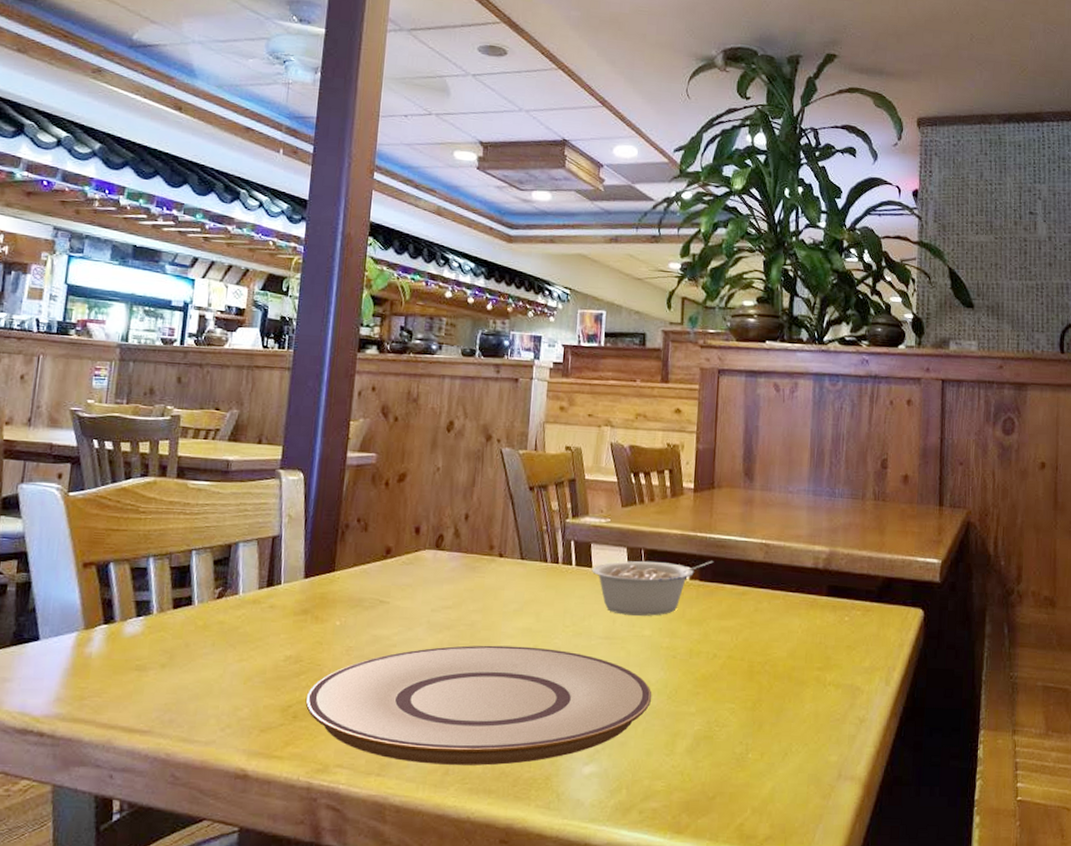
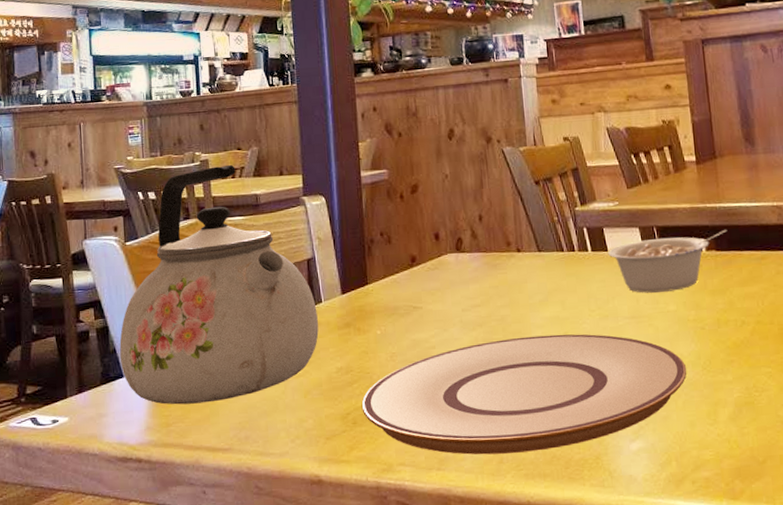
kettle: none [38,424,274,679] -> present [119,164,319,405]

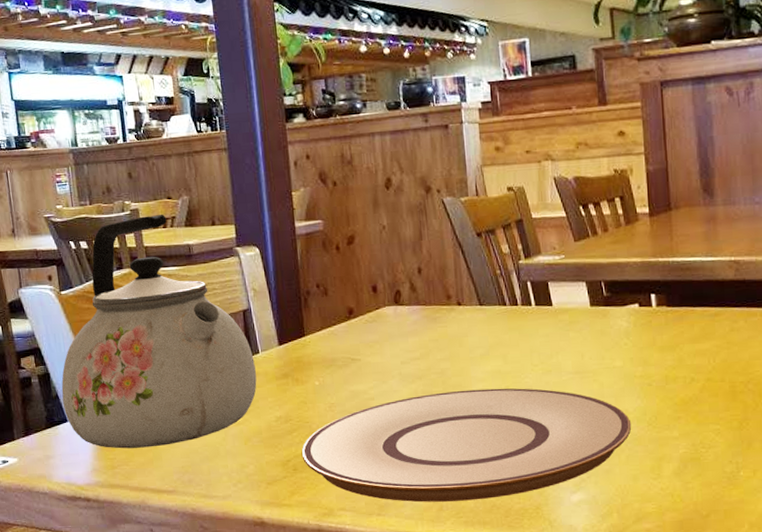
legume: present [608,229,726,293] -> none [552,284,679,349]

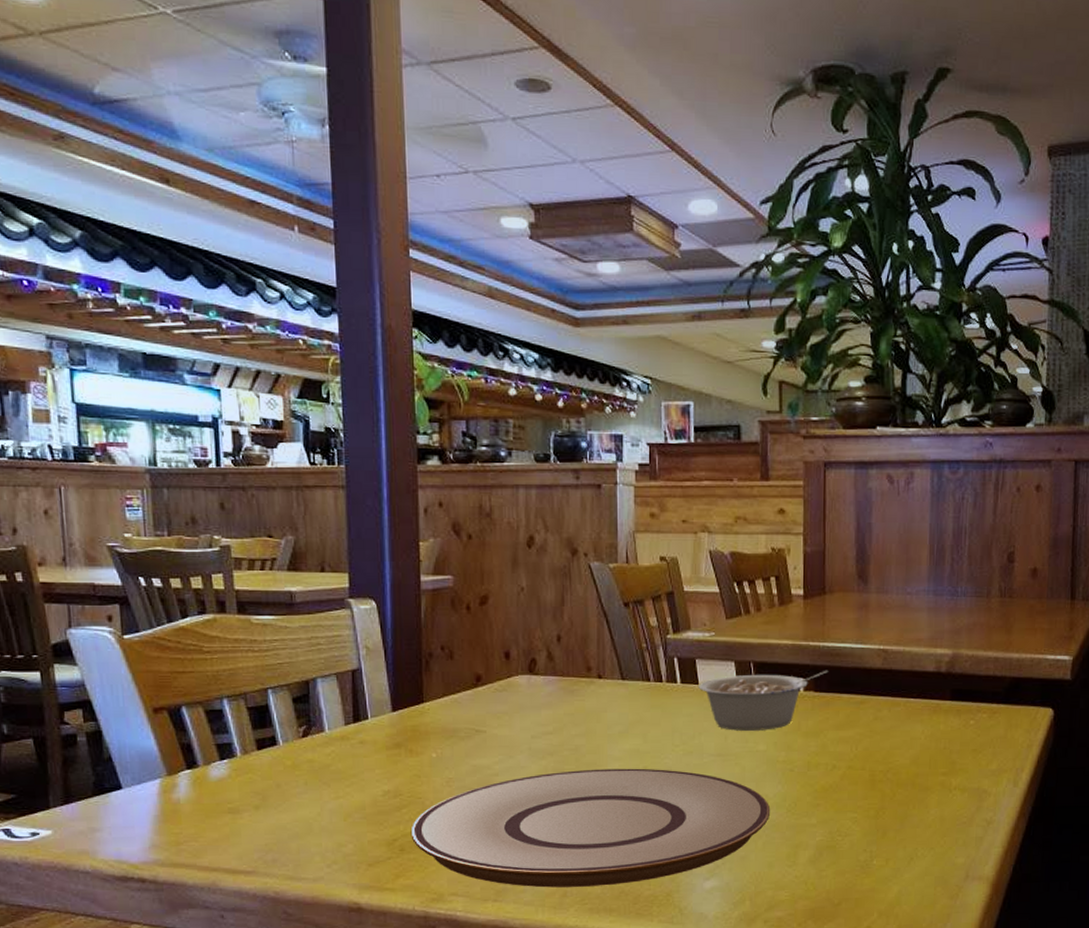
kettle: present [61,214,257,449] -> none [116,554,363,822]
legume: none [552,284,679,349] -> present [698,670,828,731]

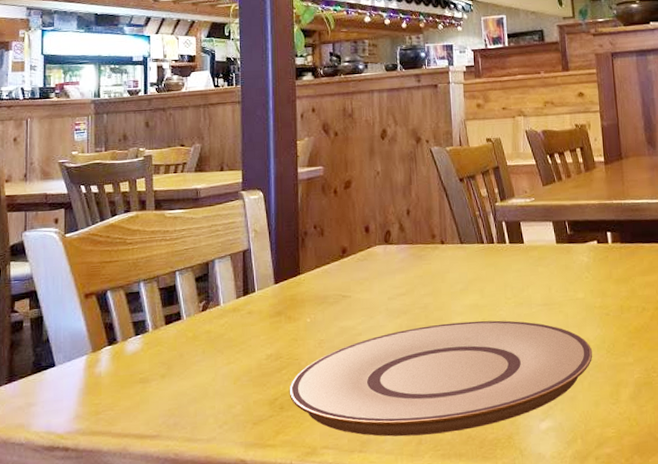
legume: present [698,670,828,731] -> none [524,223,630,282]

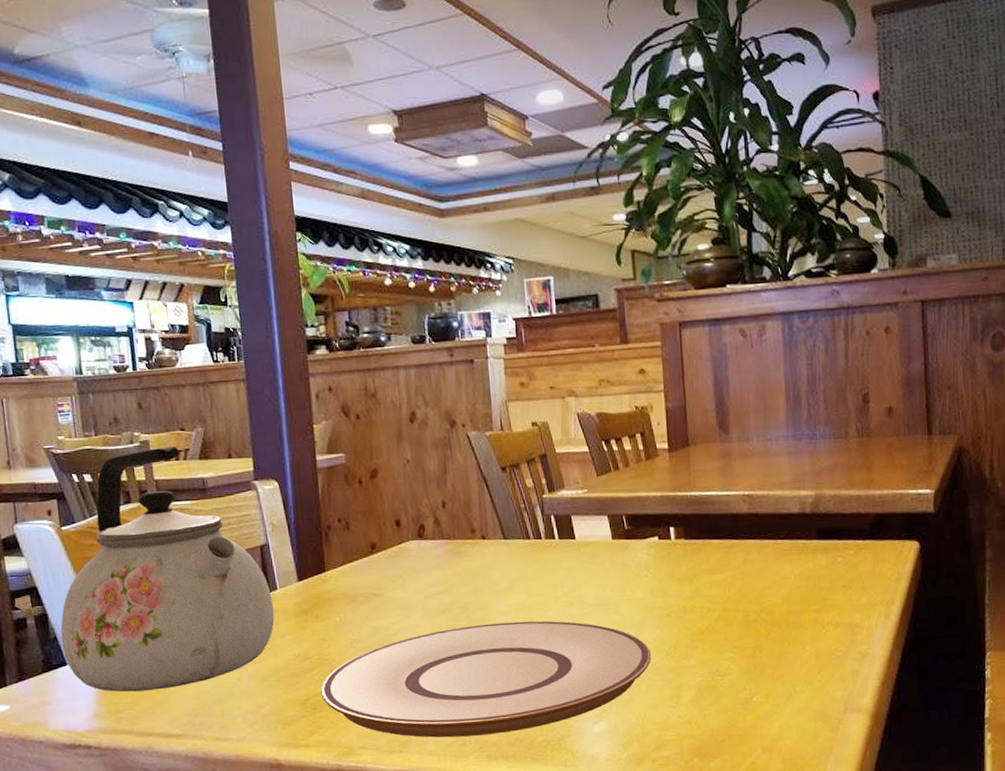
kettle: none [53,160,251,393] -> present [60,446,275,692]

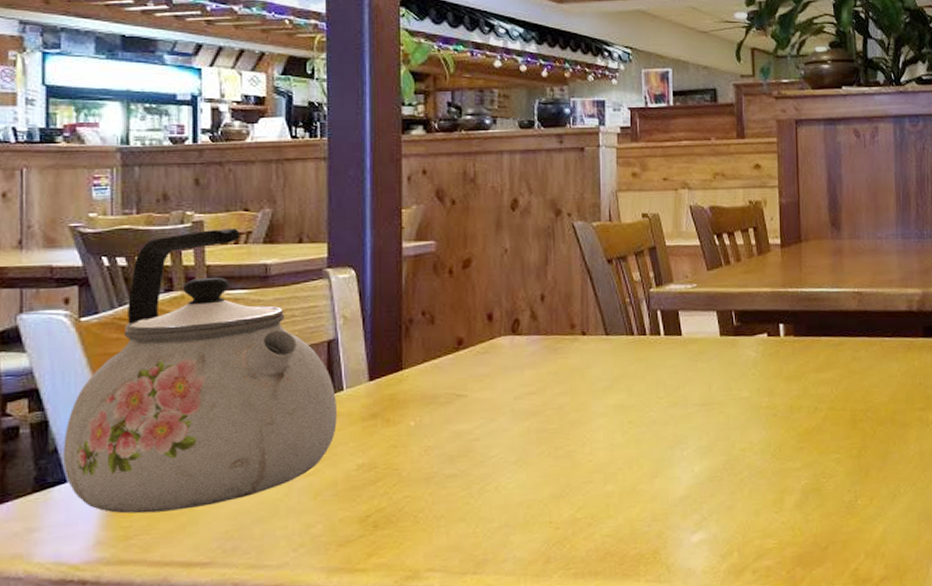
plate: present [320,621,652,738] -> none [385,422,756,556]

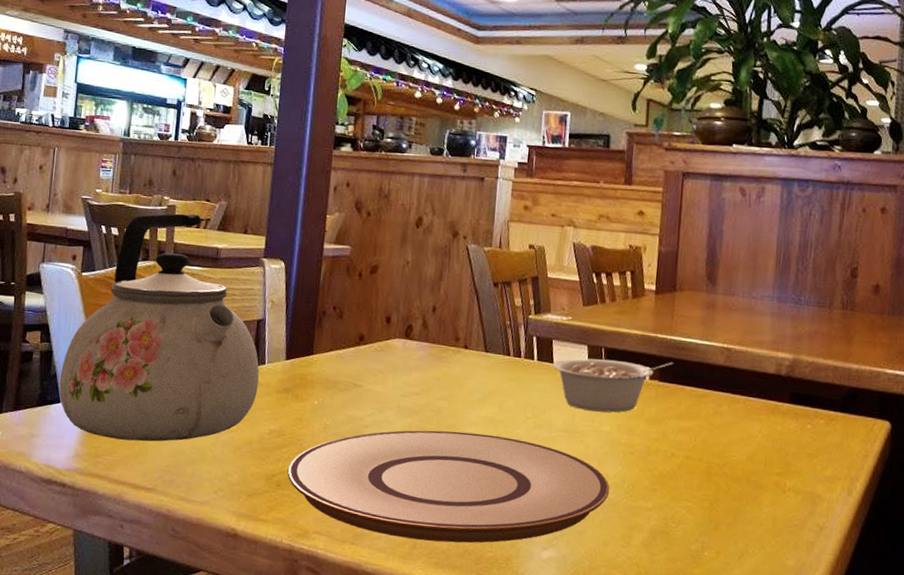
plate: none [385,422,756,556] -> present [287,430,610,543]
legume: none [682,314,806,380] -> present [553,358,673,413]

